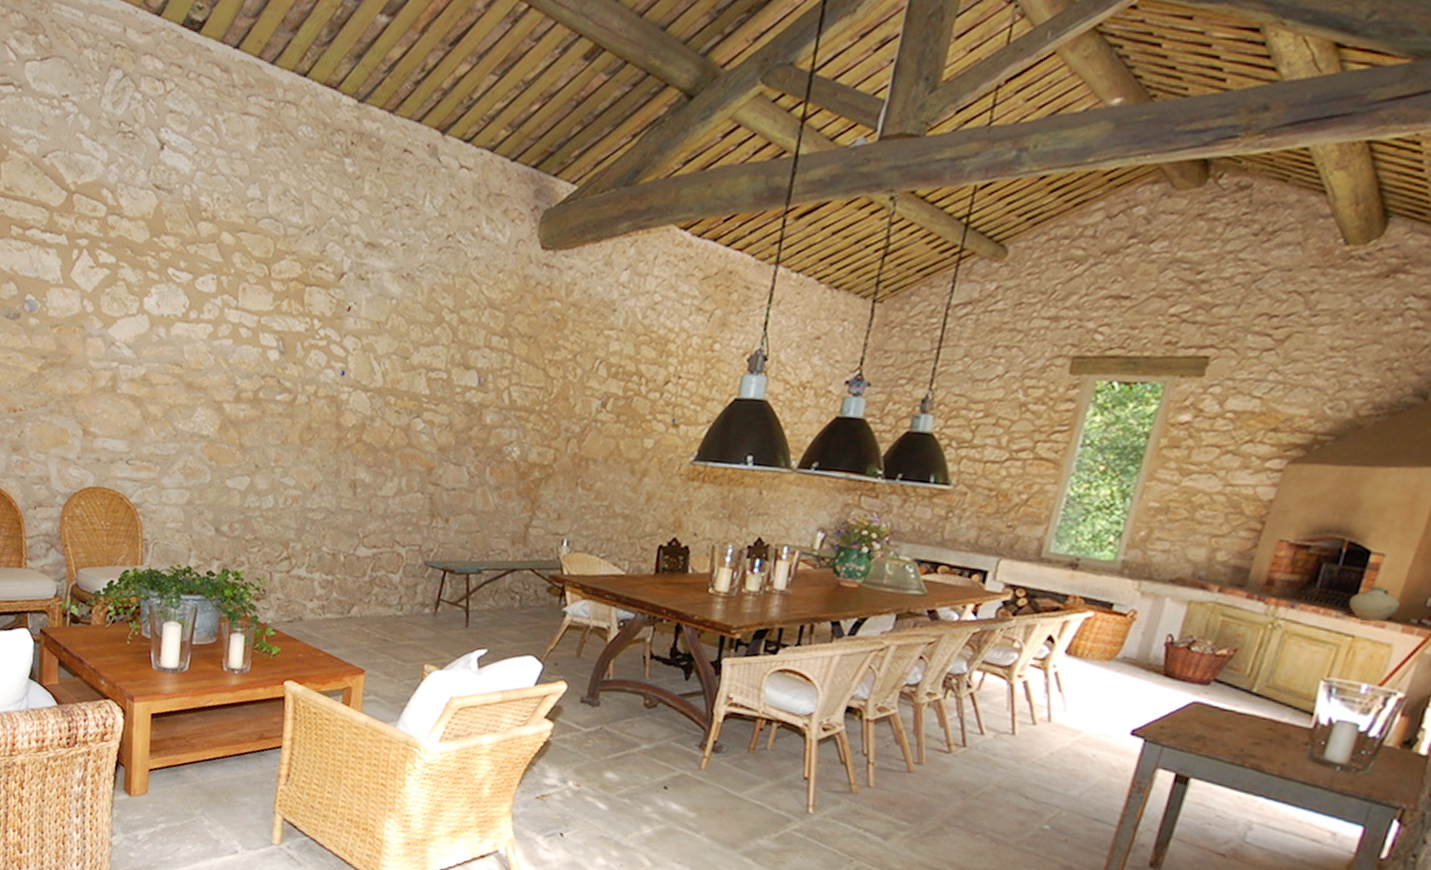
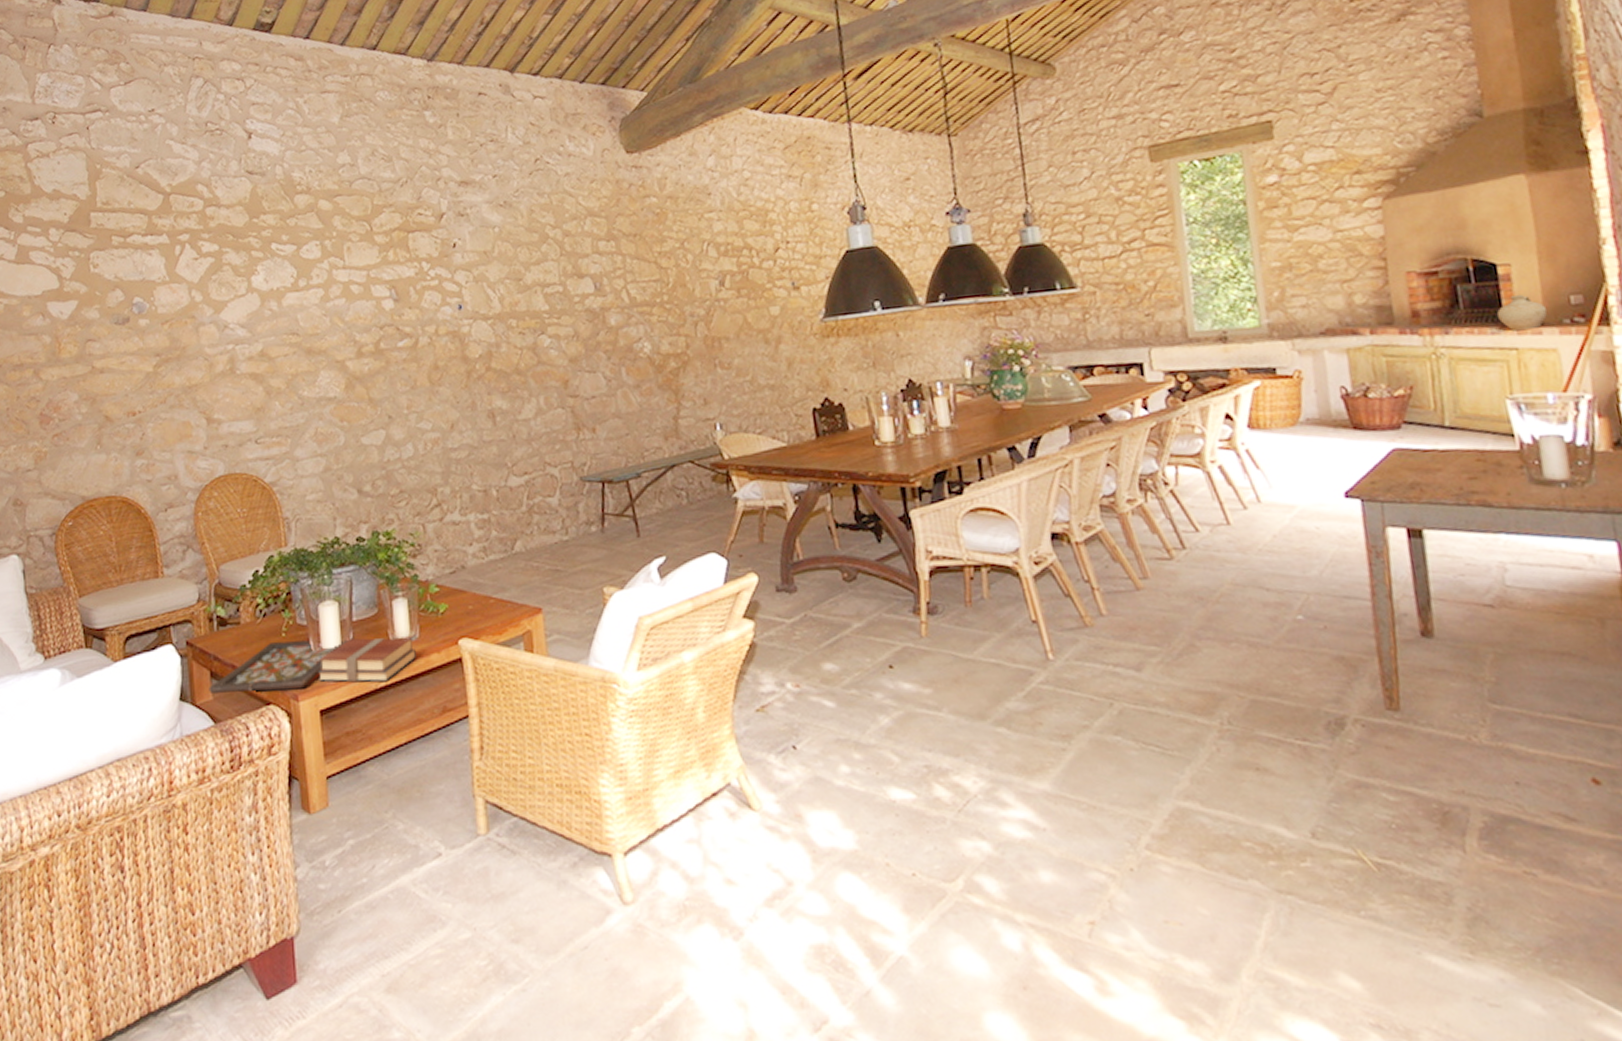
decorative tray: none [55,647,192,692] -> present [209,636,354,695]
books: none [154,659,246,703] -> present [317,638,417,683]

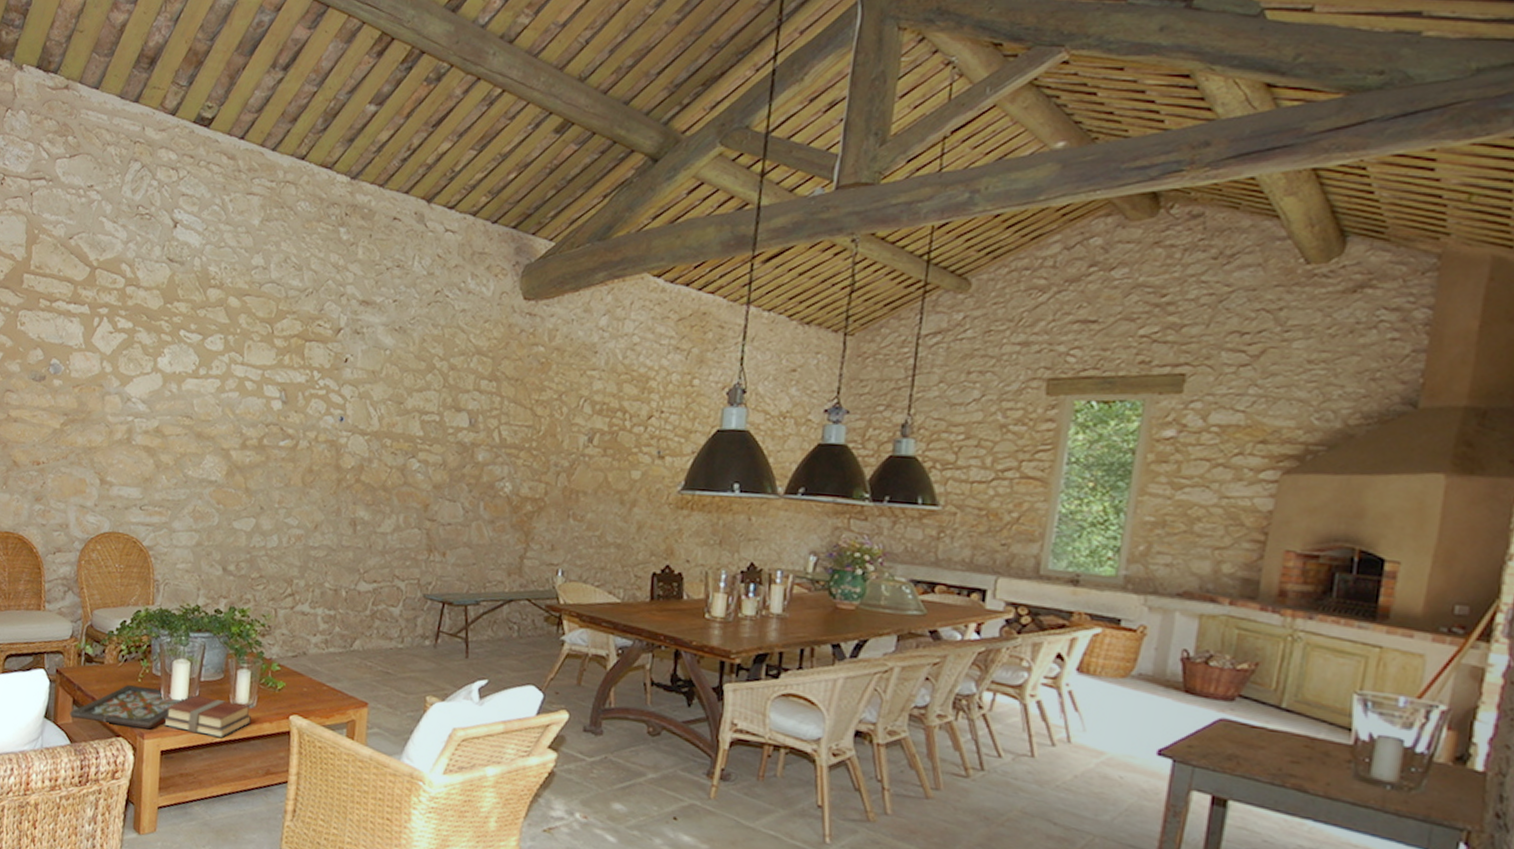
ceramic jug: present [1496,294,1548,332] -> none [1369,593,1427,632]

